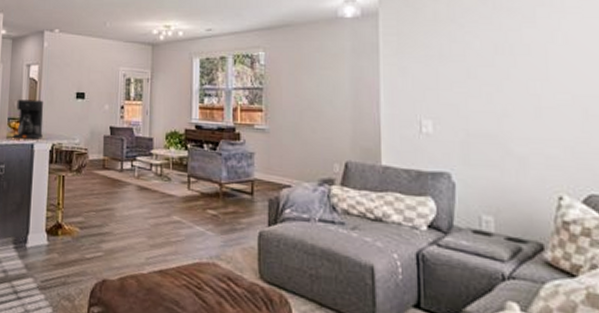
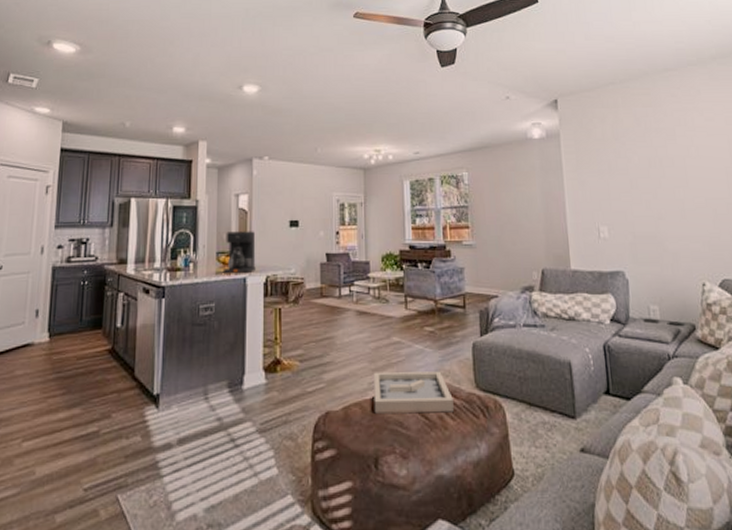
decorative tray: none [150,248,234,300] -> present [373,371,454,414]

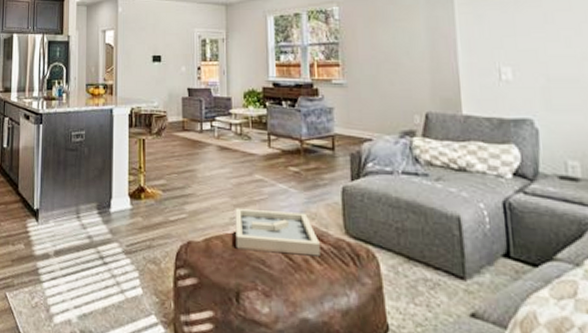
coffee maker: present [222,231,256,274] -> none [91,65,121,105]

